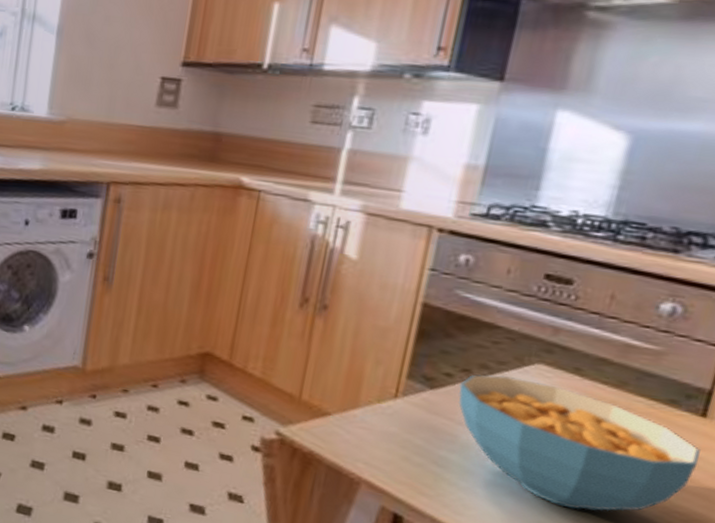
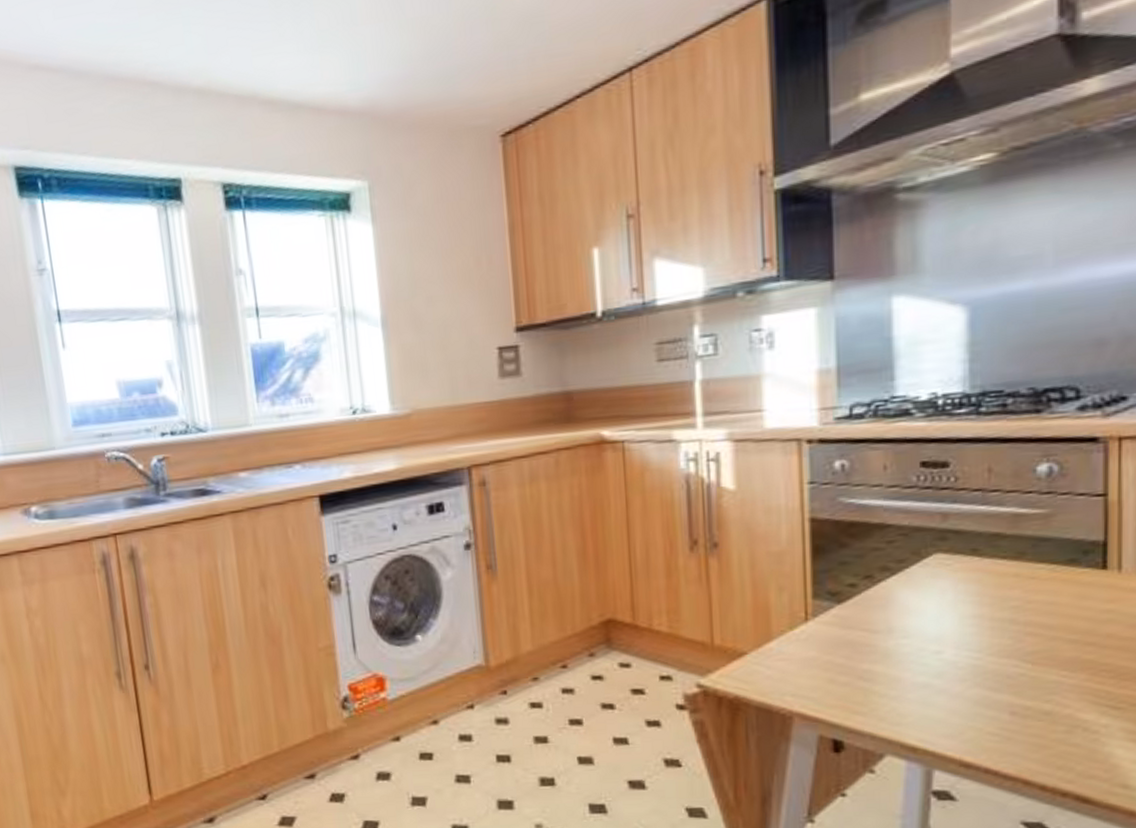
cereal bowl: present [458,374,701,512] -> none [866,572,1111,693]

